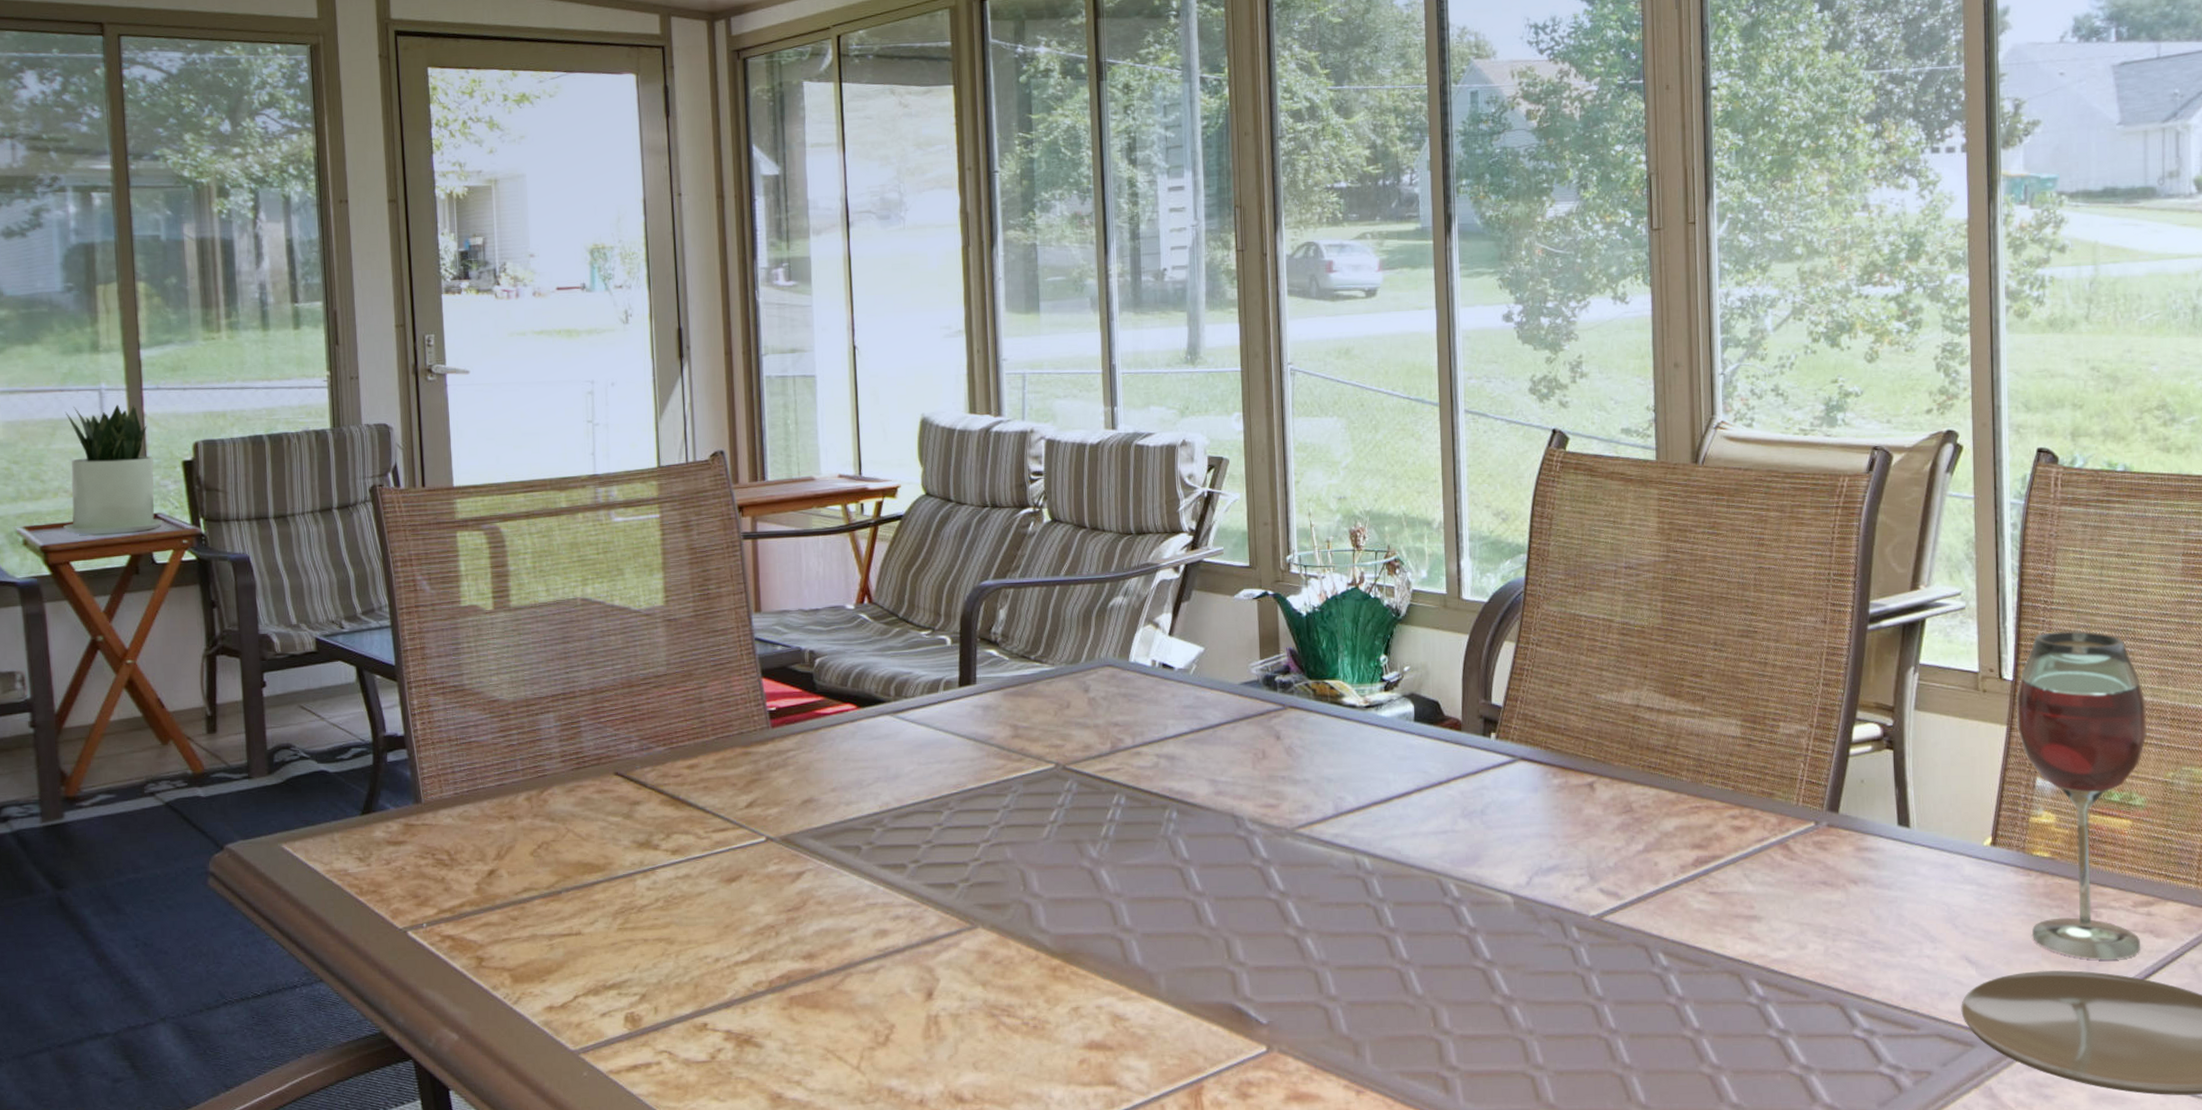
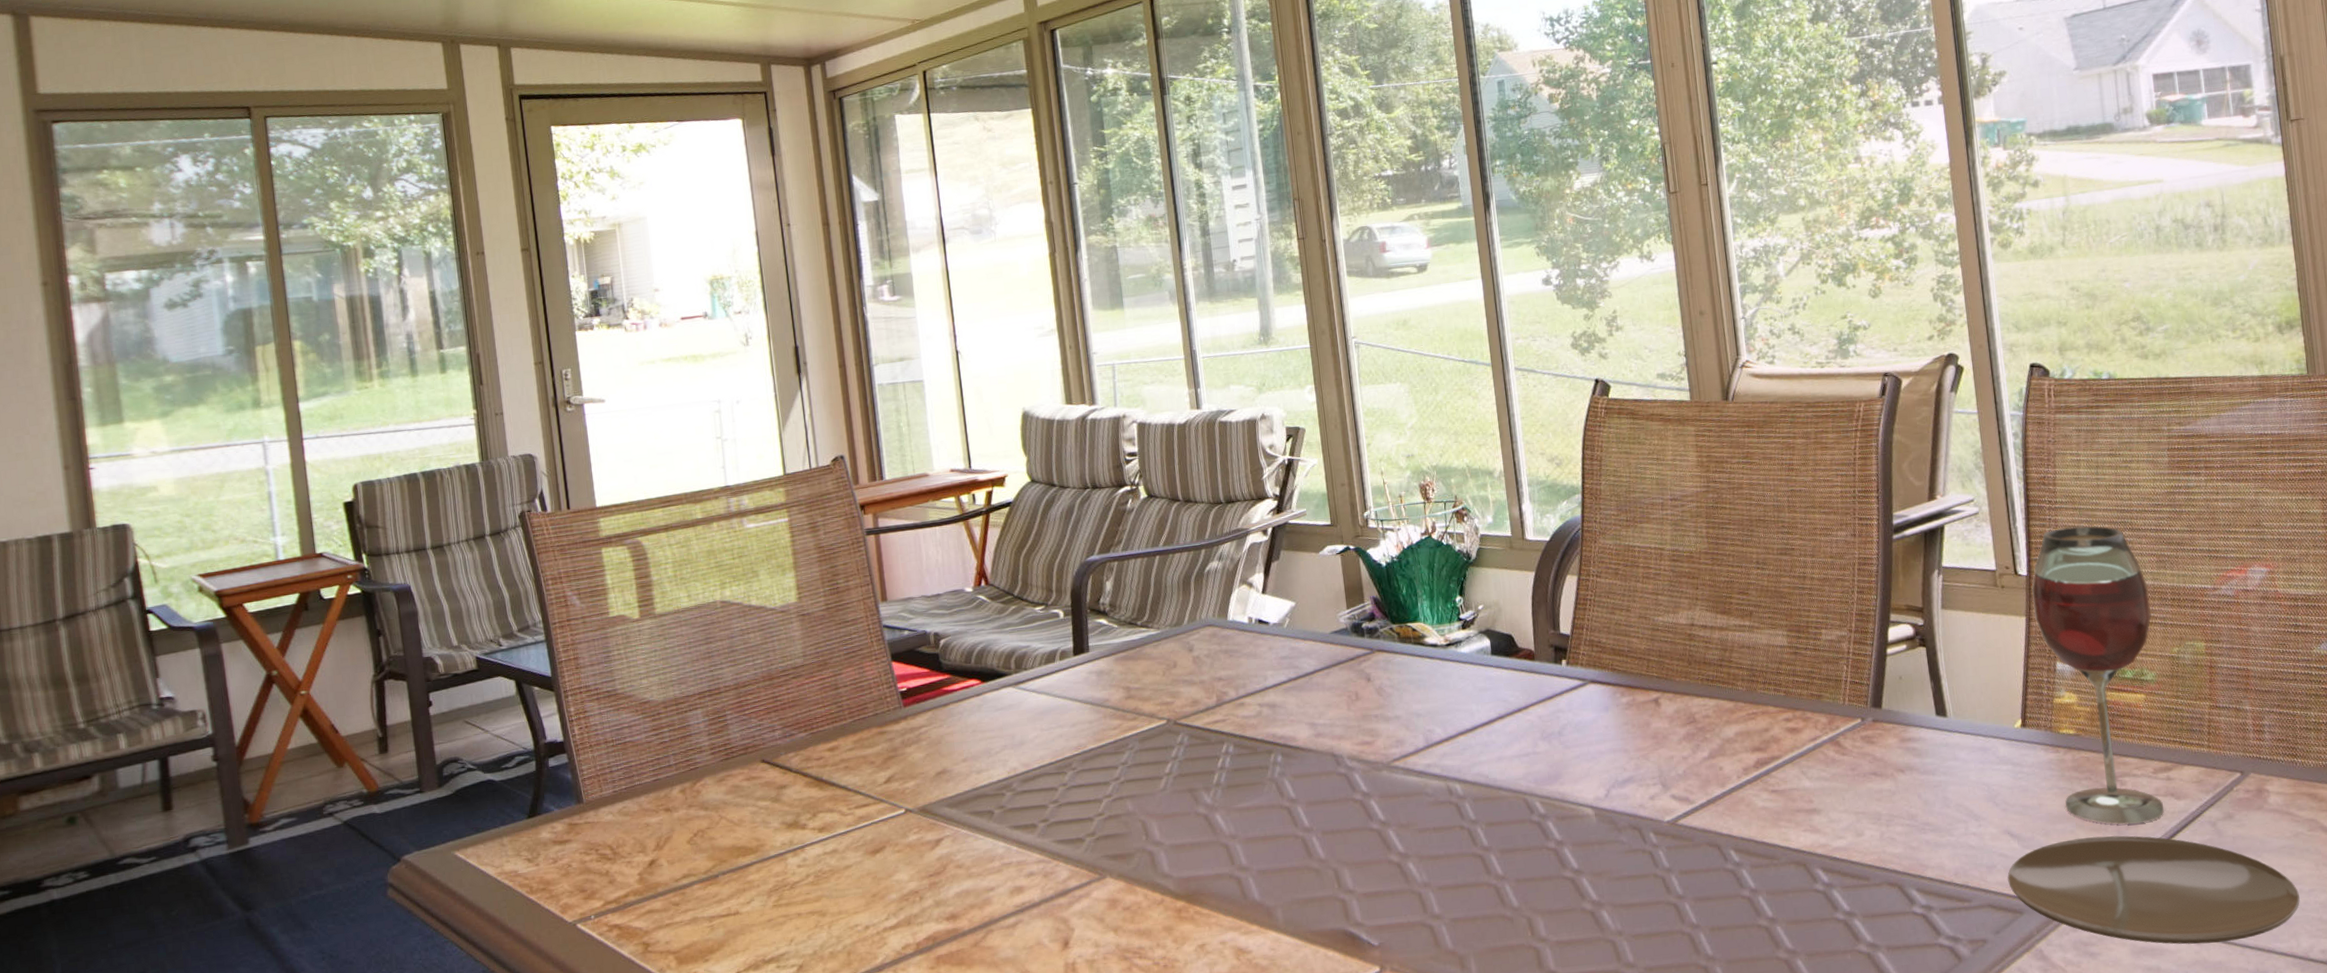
planter: present [63,404,163,535] -> none [231,454,328,578]

